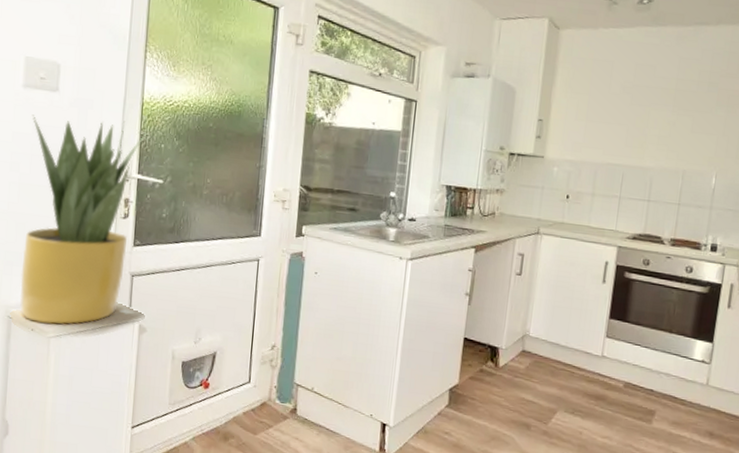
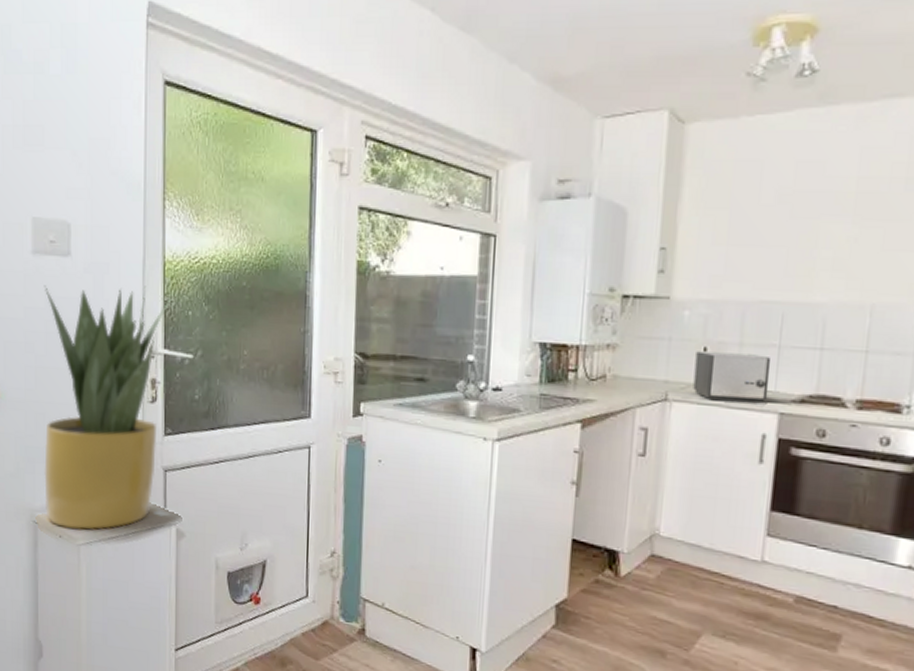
toaster: none [558,198,614,238] -> present [693,351,772,403]

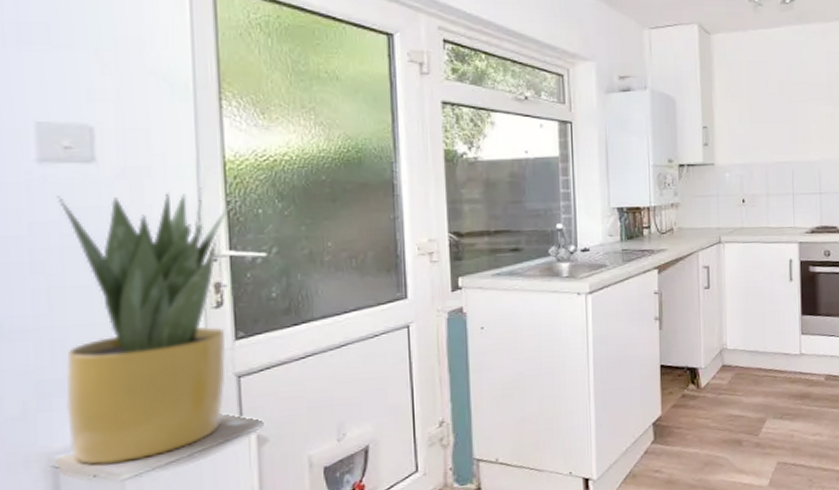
toaster: present [693,351,772,403] -> none [737,201,790,239]

